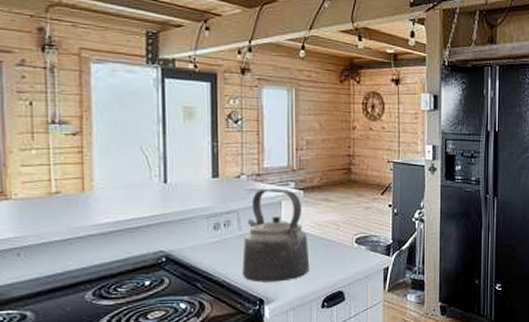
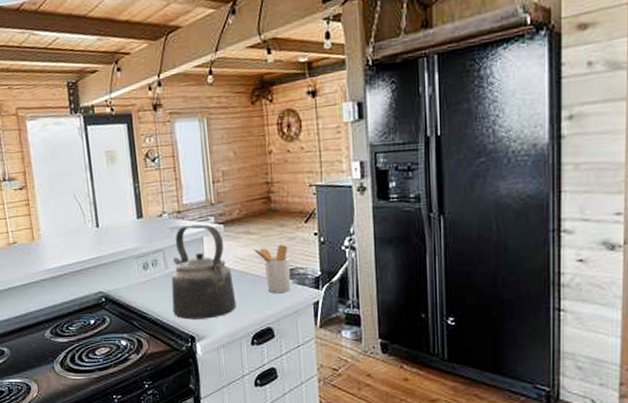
utensil holder: none [330,212,365,258] -> present [252,244,291,293]

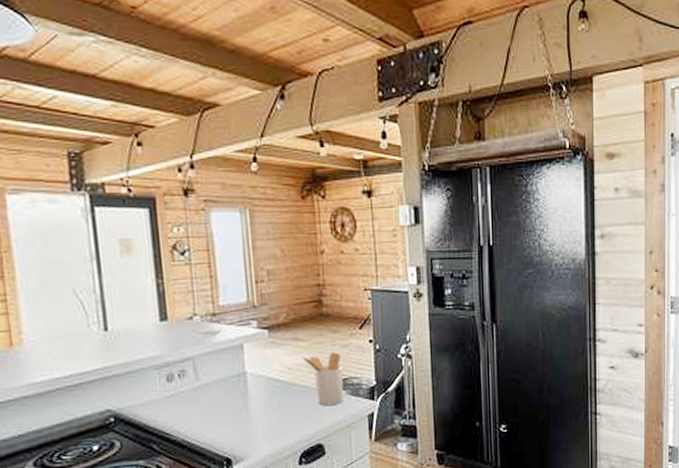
kettle: present [171,224,237,320] -> none [202,329,282,440]

